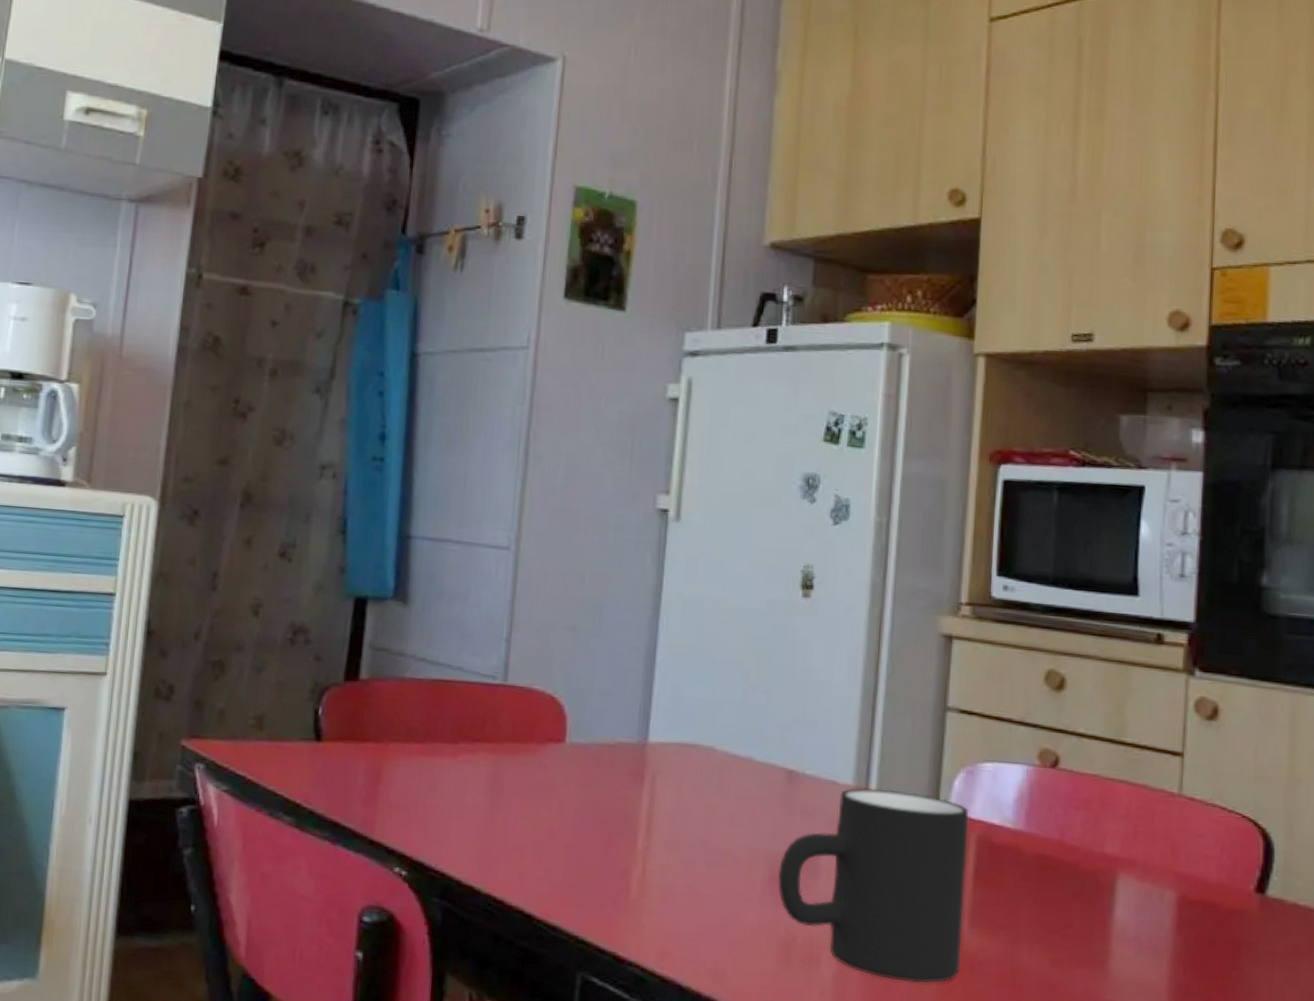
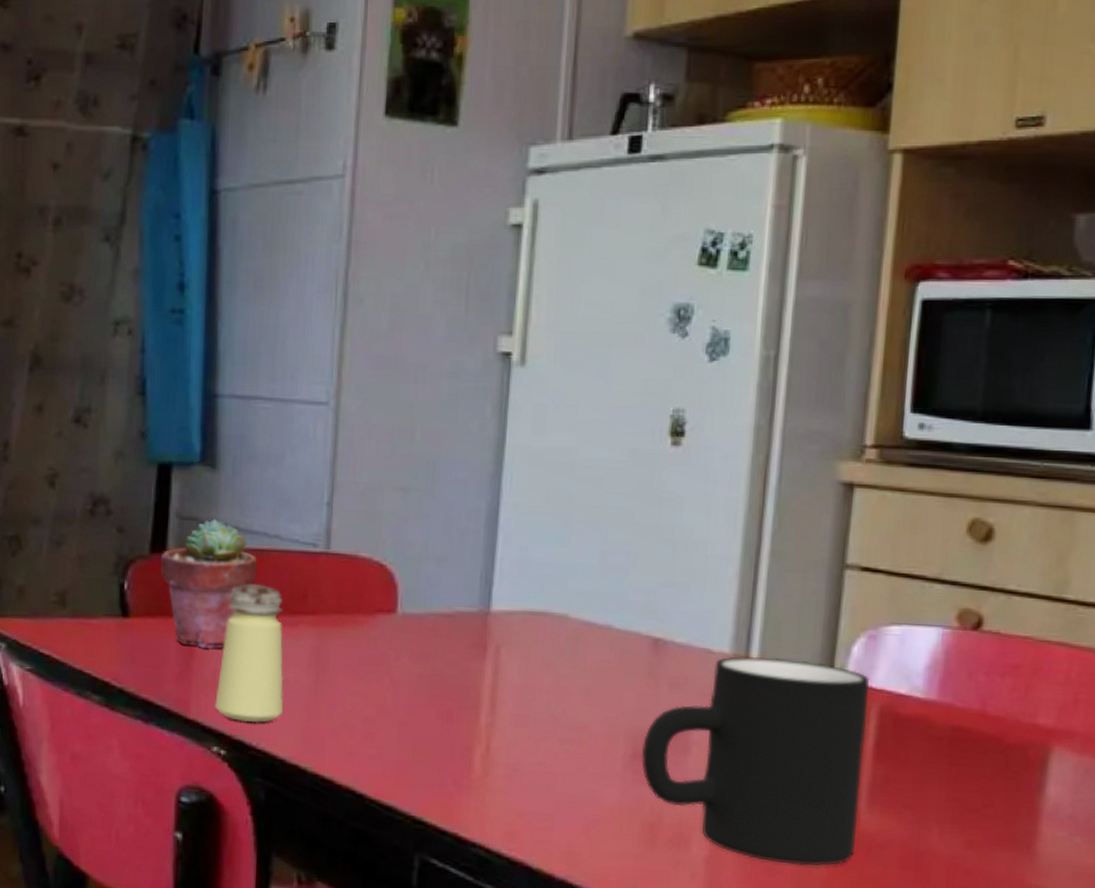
potted succulent: none [352,650,442,773] -> present [160,518,258,649]
saltshaker: none [398,712,464,845] -> present [215,583,284,723]

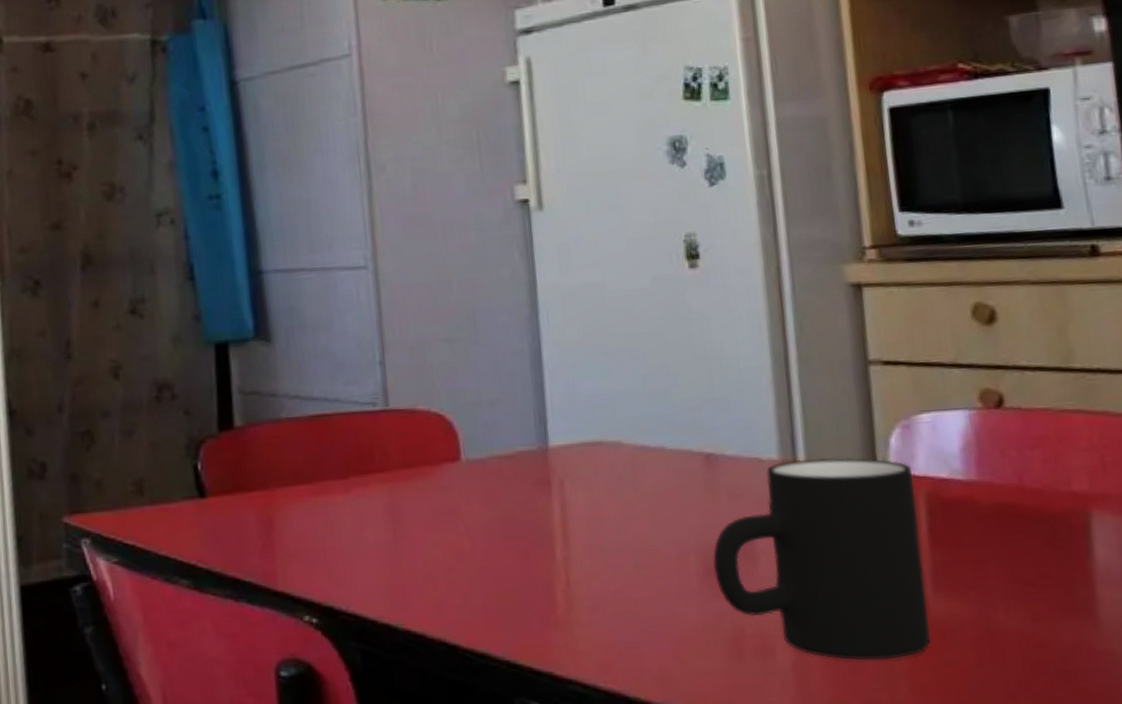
potted succulent: present [160,518,258,649] -> none [229,390,323,520]
saltshaker: present [215,583,284,723] -> none [300,448,367,588]

